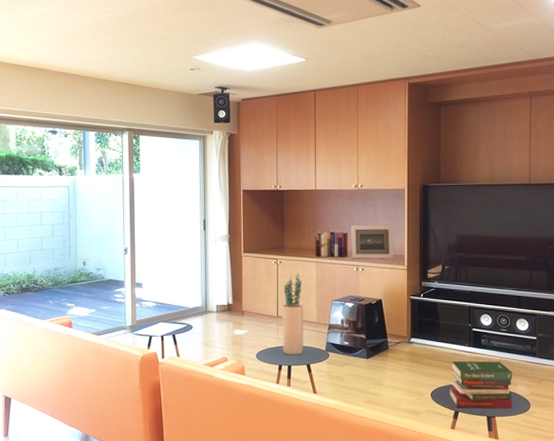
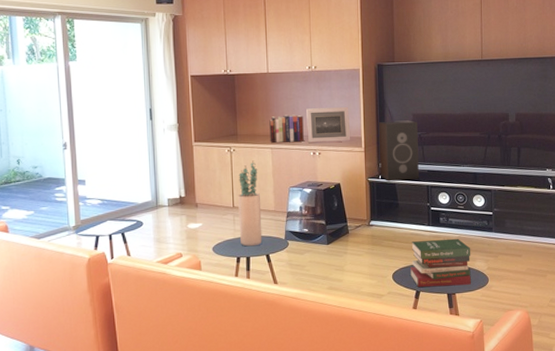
speaker: none [421,241,461,300] -> present [378,120,419,181]

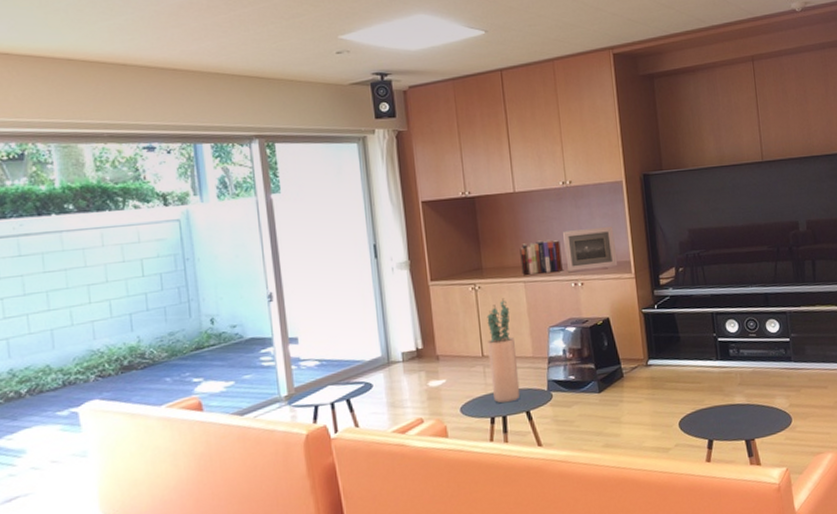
speaker: present [378,120,419,181] -> none [649,237,701,311]
books: present [409,238,471,288] -> none [698,372,772,436]

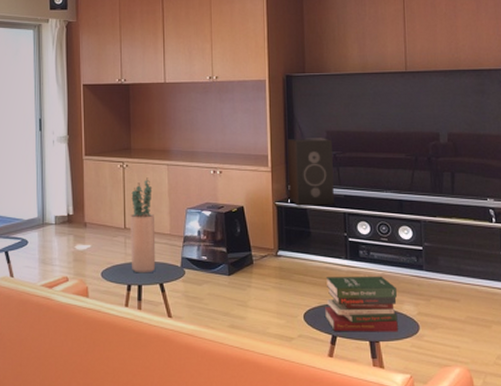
books: present [520,239,563,275] -> none [166,128,203,159]
picture frame: present [562,225,618,273] -> none [205,121,256,161]
speaker: none [649,237,701,311] -> present [287,138,334,206]
books: none [698,372,772,436] -> present [324,276,398,332]

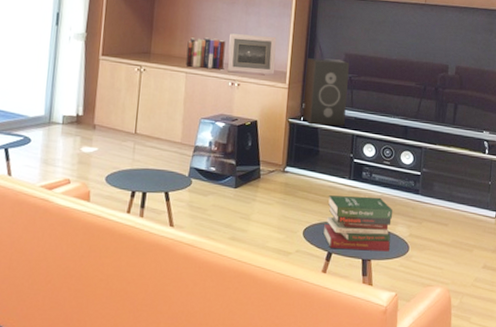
vase: present [130,177,156,273] -> none [138,84,168,181]
books: none [166,128,203,159] -> present [185,37,226,69]
picture frame: none [205,121,256,161] -> present [227,33,277,75]

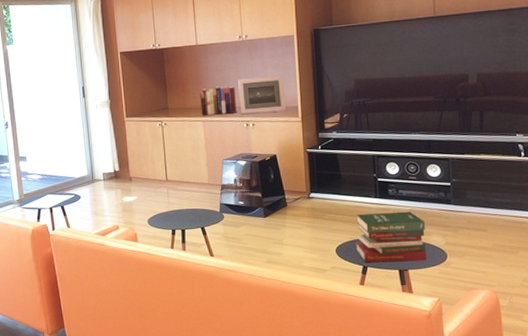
speaker: present [303,58,349,126] -> none [316,86,363,152]

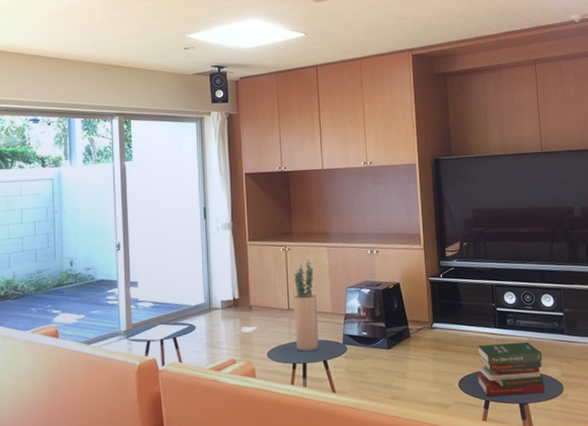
vase: none [171,134,197,219] -> present [293,260,319,352]
books: present [200,86,236,115] -> none [325,211,361,241]
picture frame: present [237,75,287,115] -> none [362,202,409,241]

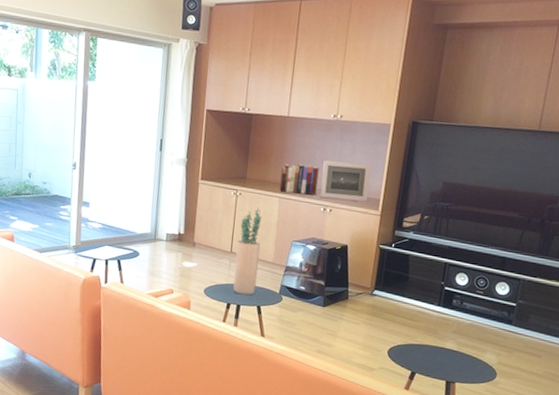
books: none [325,211,361,241] -> present [279,164,319,195]
picture frame: none [362,202,409,241] -> present [319,160,372,202]
books: present [477,341,545,397] -> none [408,319,483,377]

